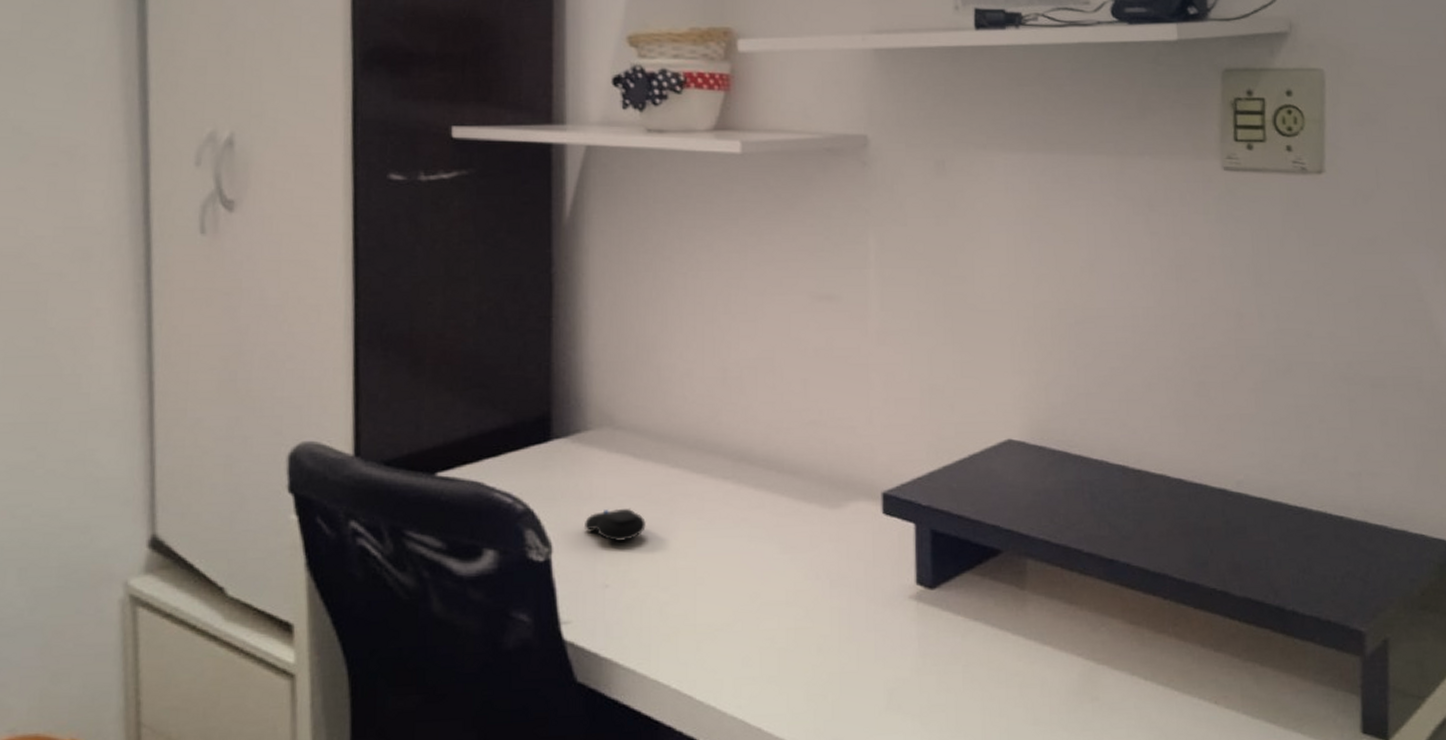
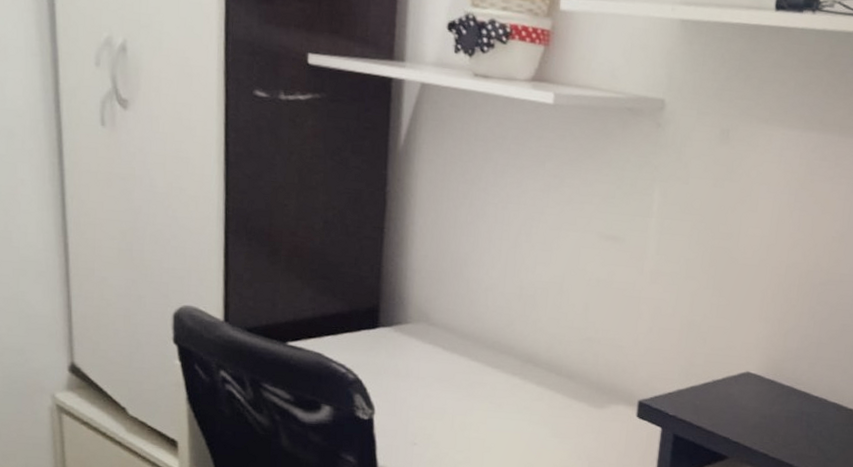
computer mouse: present [583,507,646,543] -> none [400,387,449,413]

